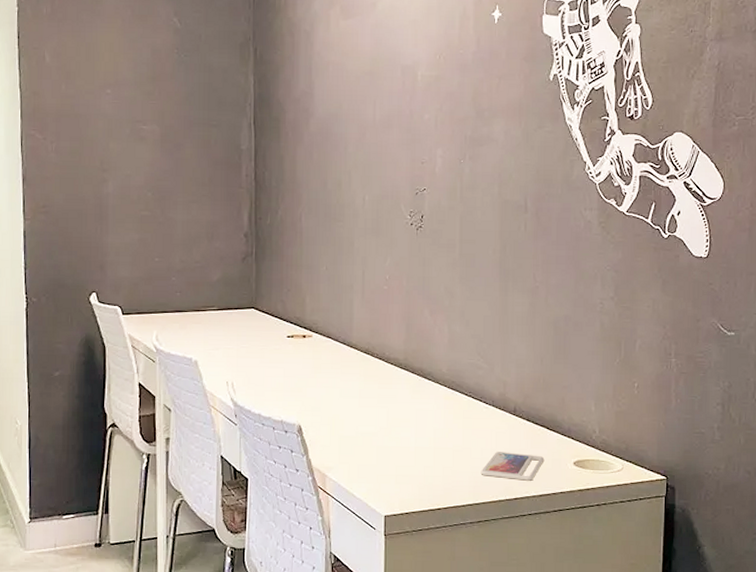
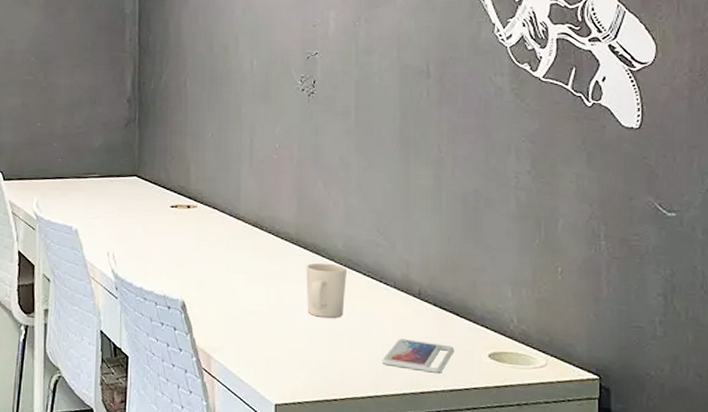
mug: none [413,385,450,436] -> present [306,262,346,319]

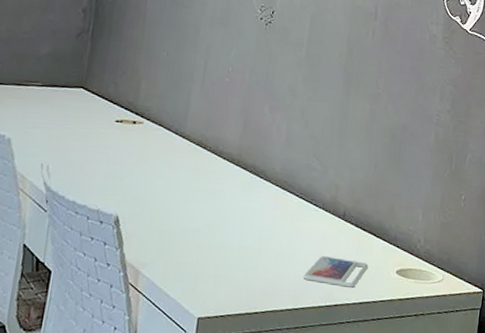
mug: present [306,262,346,319] -> none [240,183,282,237]

